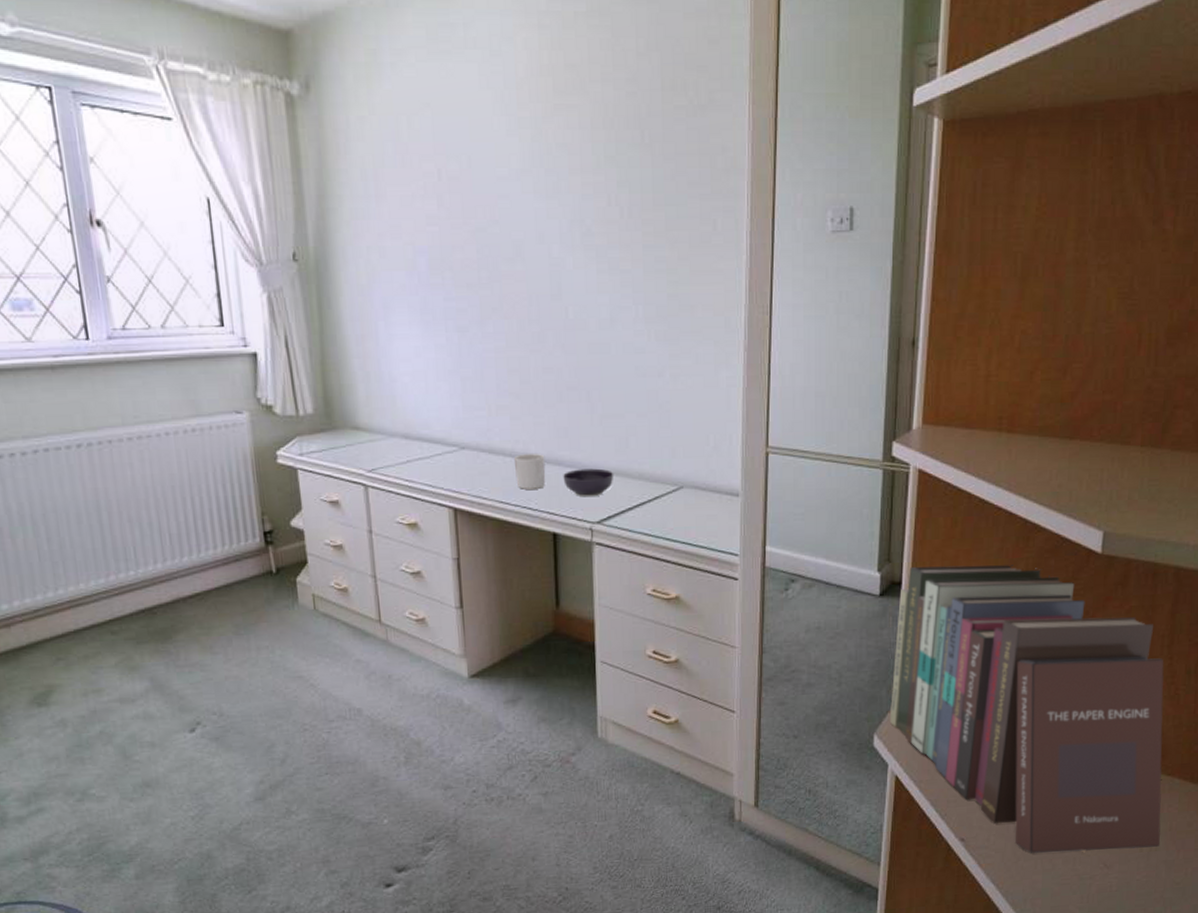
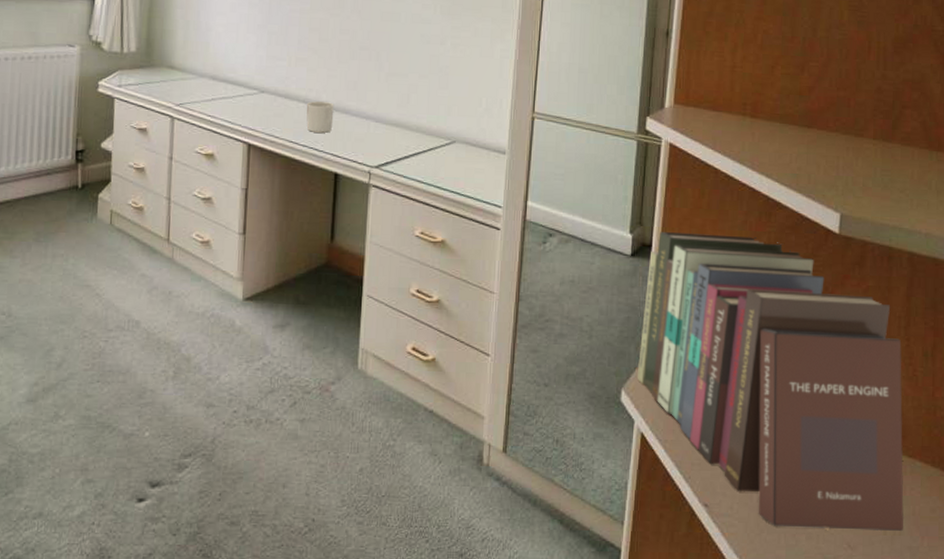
bowl: present [563,468,614,497] -> none [348,118,395,144]

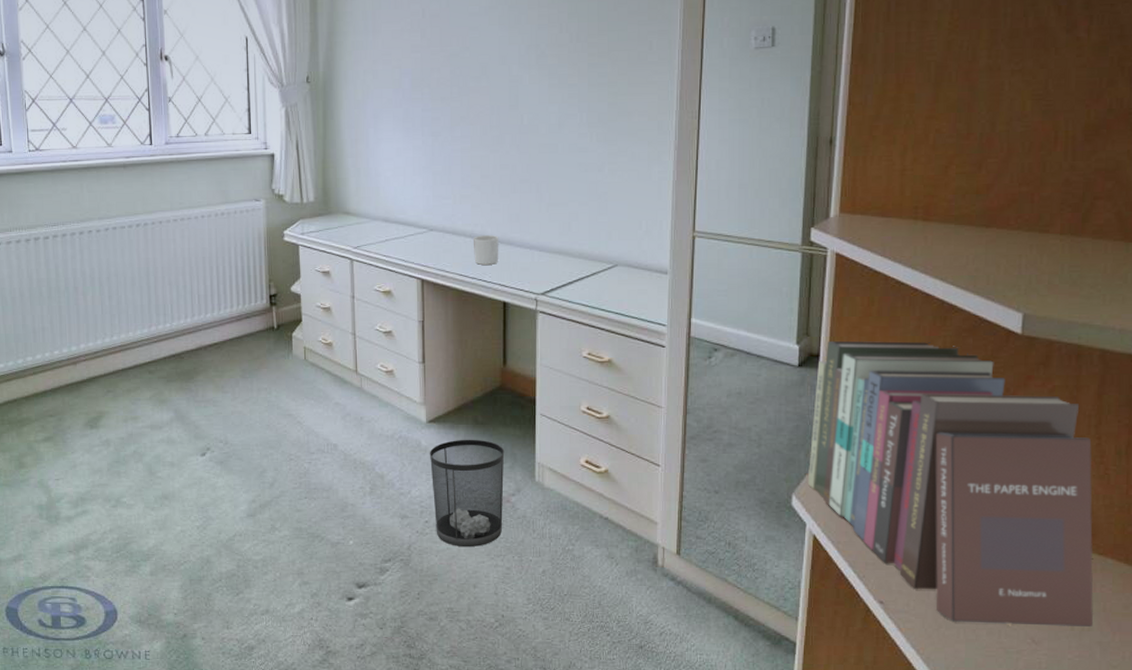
waste bin: none [243,320,327,442] -> present [429,439,505,548]

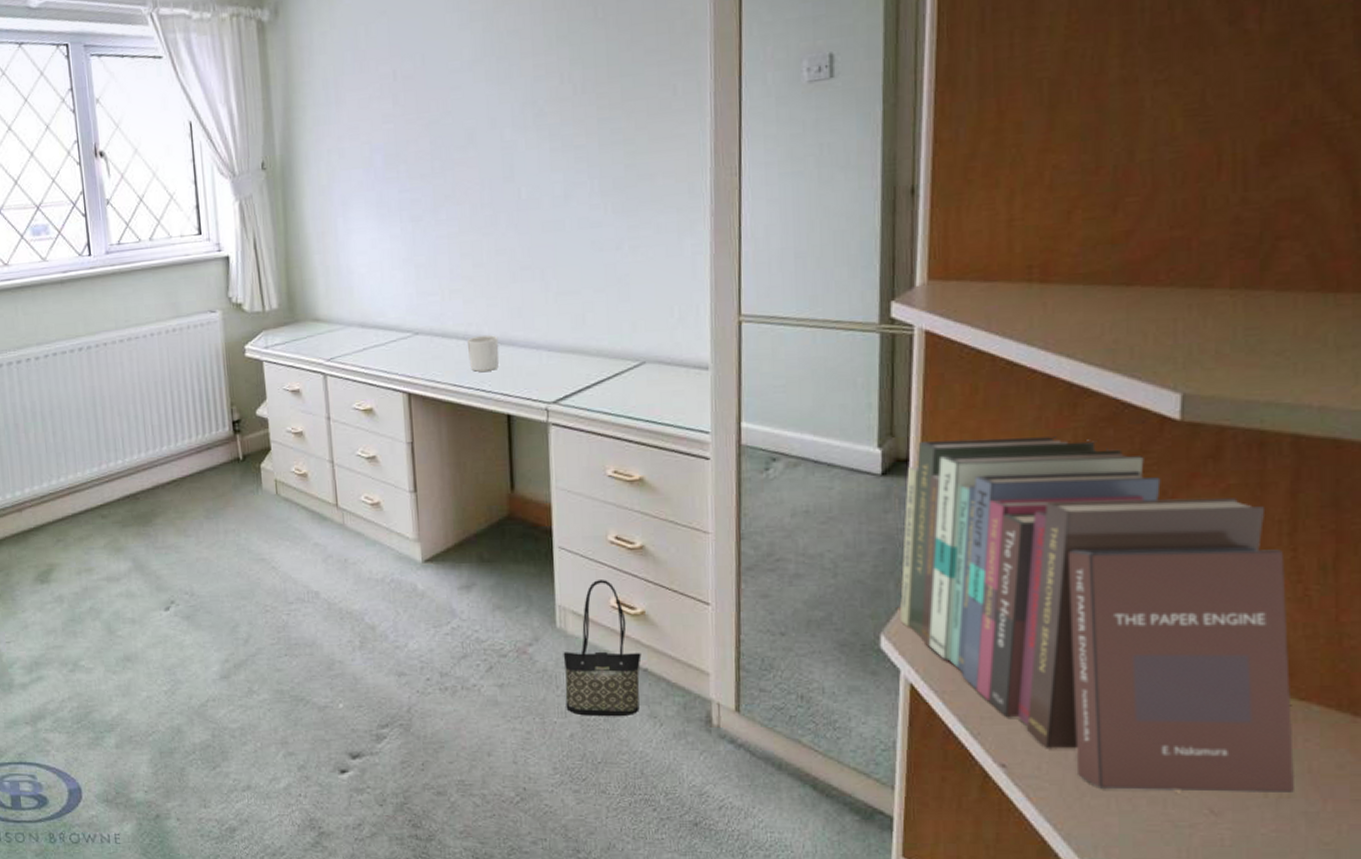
waste bin: present [429,439,505,548] -> none [427,579,520,709]
tote bag: none [540,443,604,556] -> present [563,580,642,716]

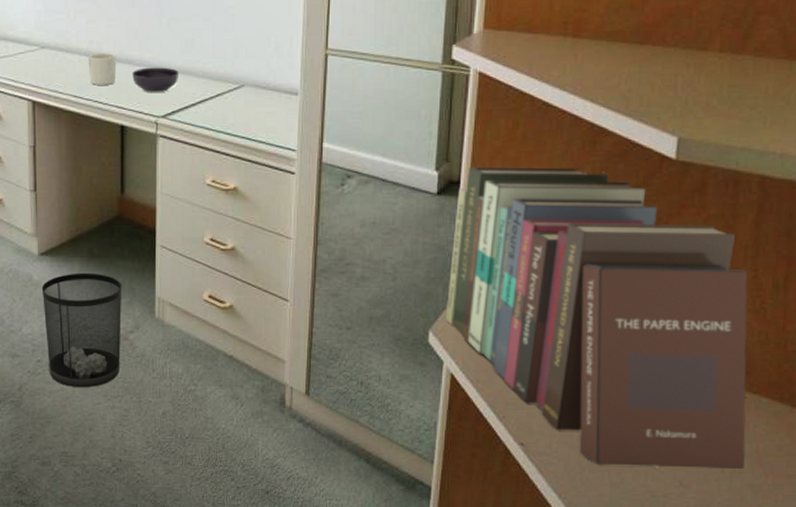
waste bin: none [427,579,520,709] -> present [41,273,122,388]
bowl: none [517,347,571,377] -> present [132,67,180,93]
tote bag: present [563,580,642,716] -> none [160,276,228,397]

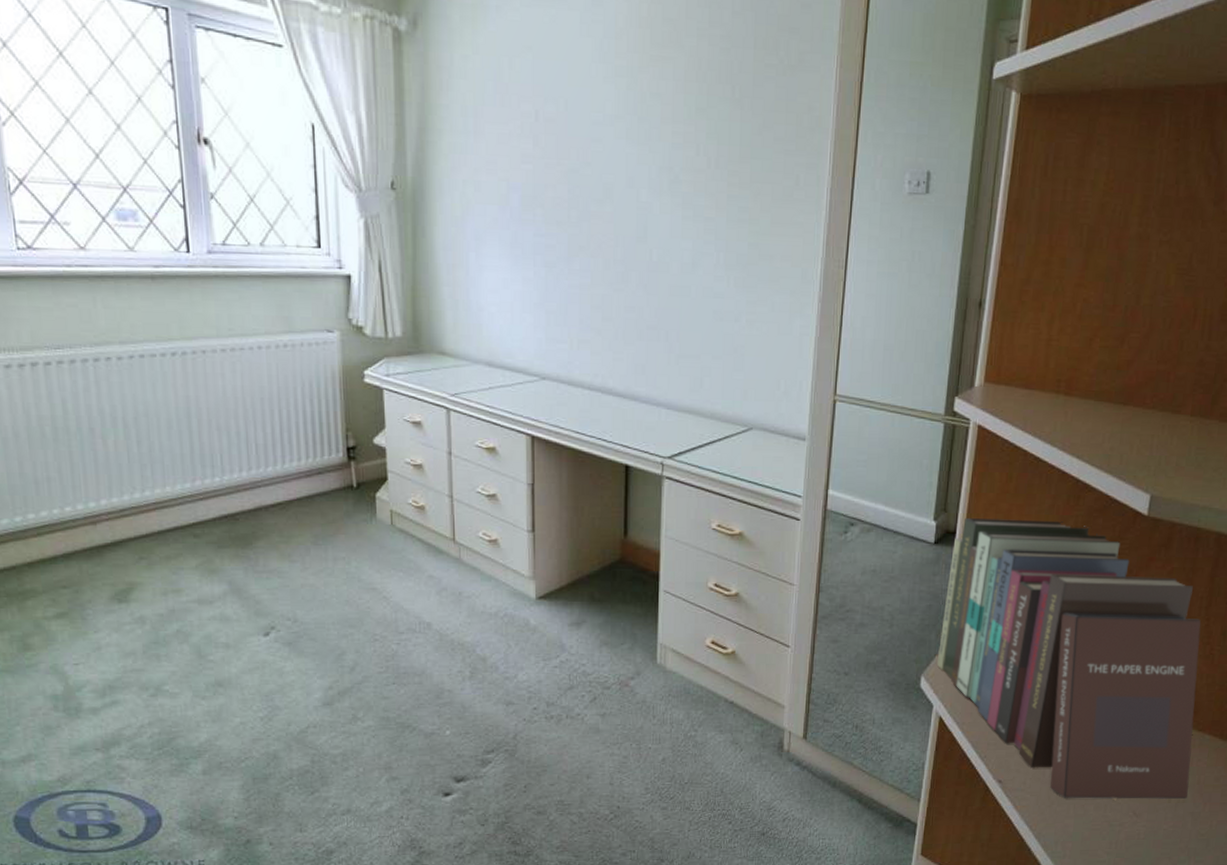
waste bin: present [41,273,122,388] -> none [538,617,624,736]
mug: present [88,52,117,85] -> none [591,387,622,422]
bowl: present [132,67,180,93] -> none [638,405,687,433]

